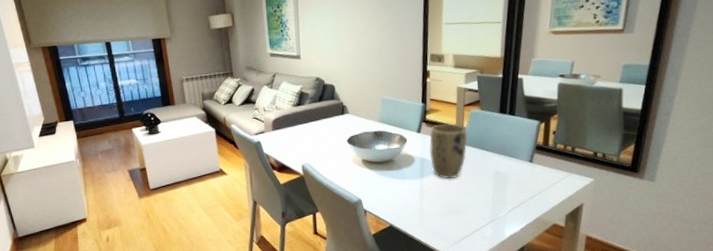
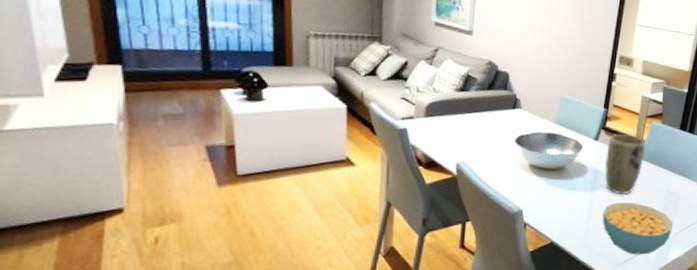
cereal bowl: none [434,184,505,233] -> present [602,202,673,255]

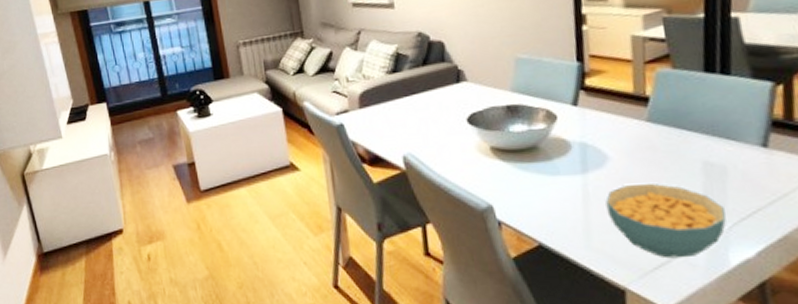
plant pot: present [604,134,646,195] -> none [593,91,654,175]

